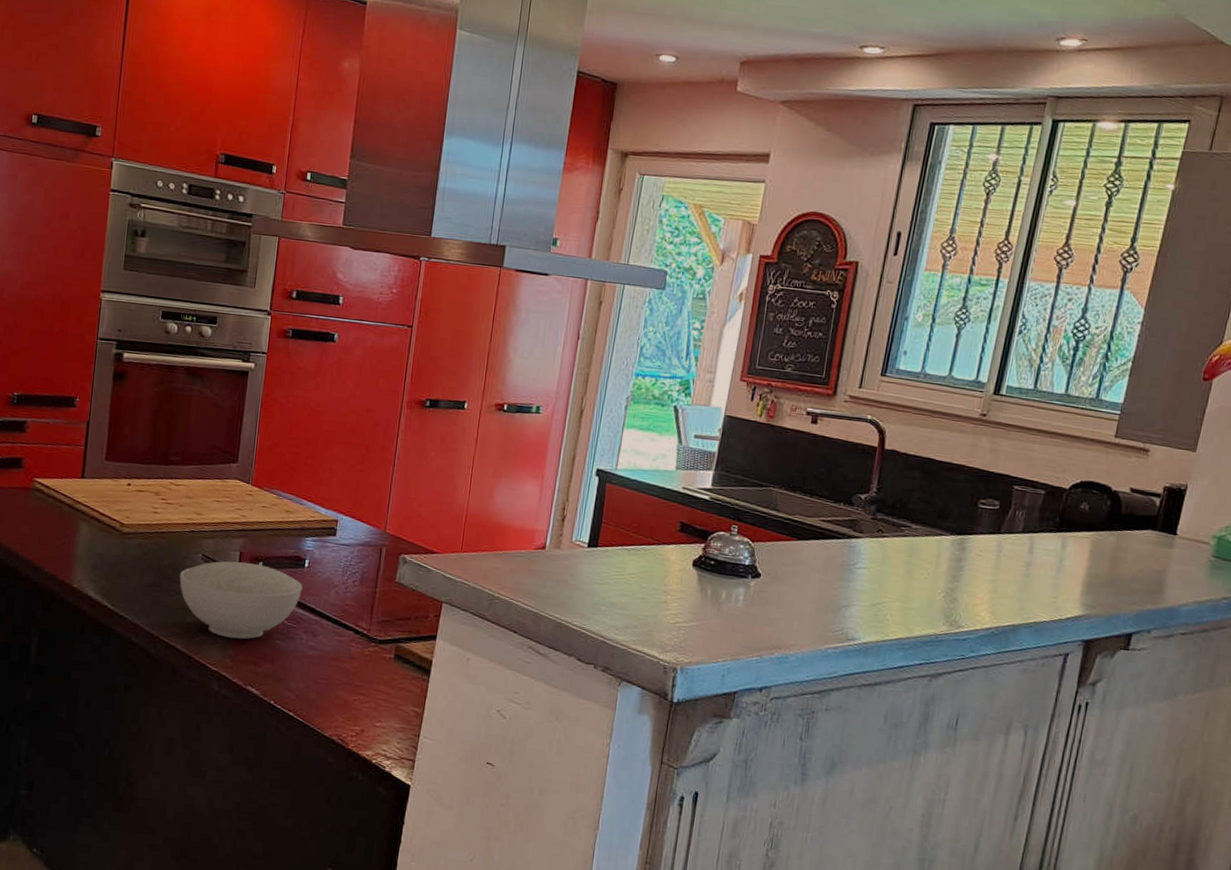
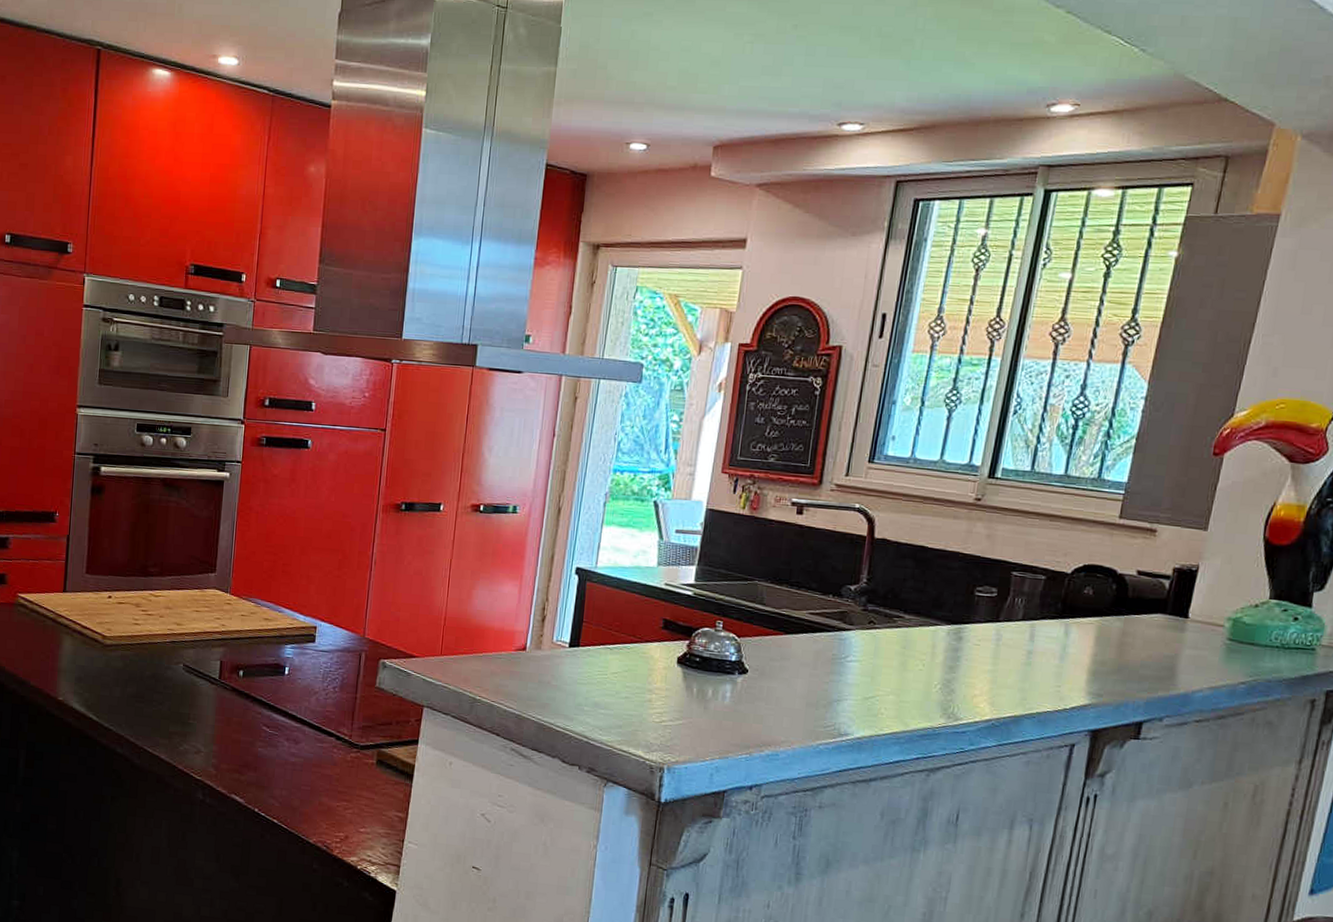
bowl: present [179,561,303,639] -> none [162,670,284,748]

